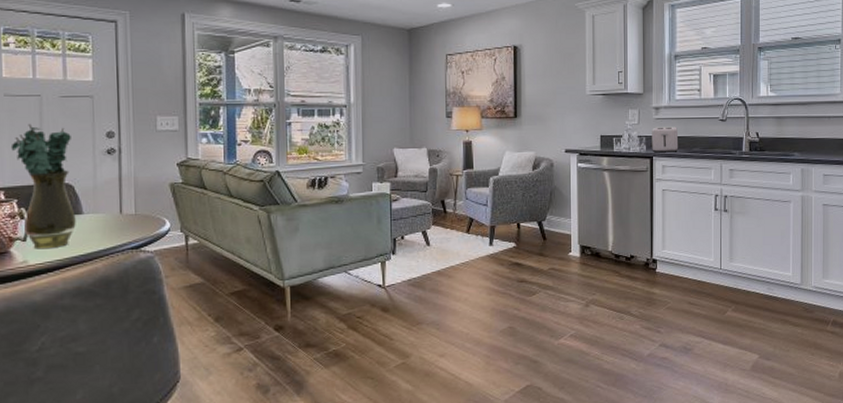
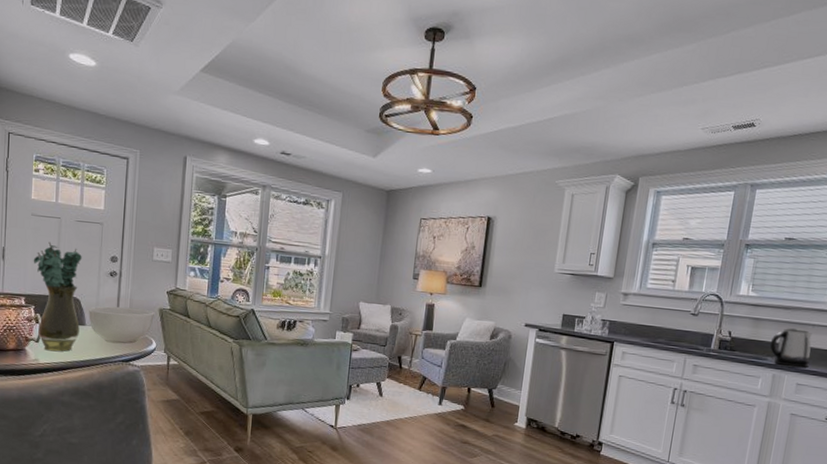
bowl: none [85,186,165,230] -> present [89,306,154,344]
toaster: present [649,126,679,154] -> none [612,312,644,342]
kettle: none [794,121,831,160] -> present [769,327,812,369]

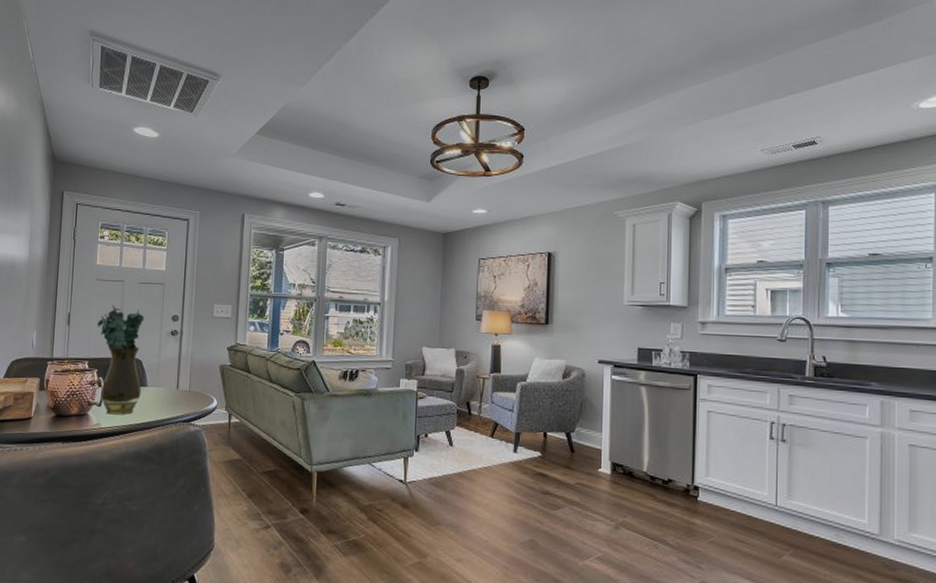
bowl: present [89,306,154,344] -> none [150,365,215,404]
kettle: present [769,327,812,369] -> none [871,348,920,393]

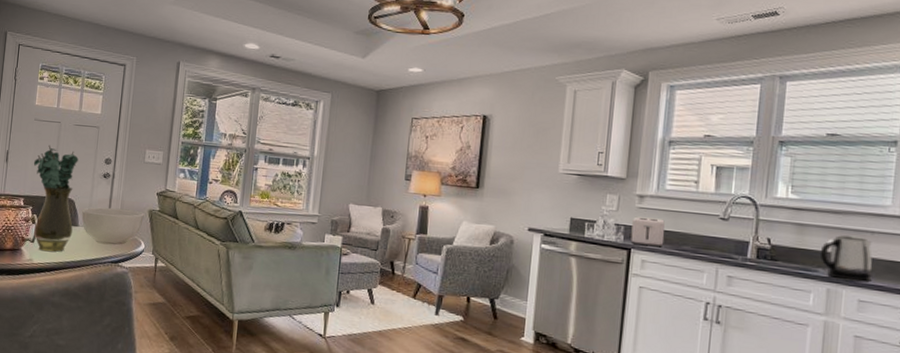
bowl: none [150,365,215,404] -> present [82,207,144,245]
toaster: none [694,343,728,373] -> present [628,216,665,249]
kettle: none [871,348,920,393] -> present [819,235,873,283]

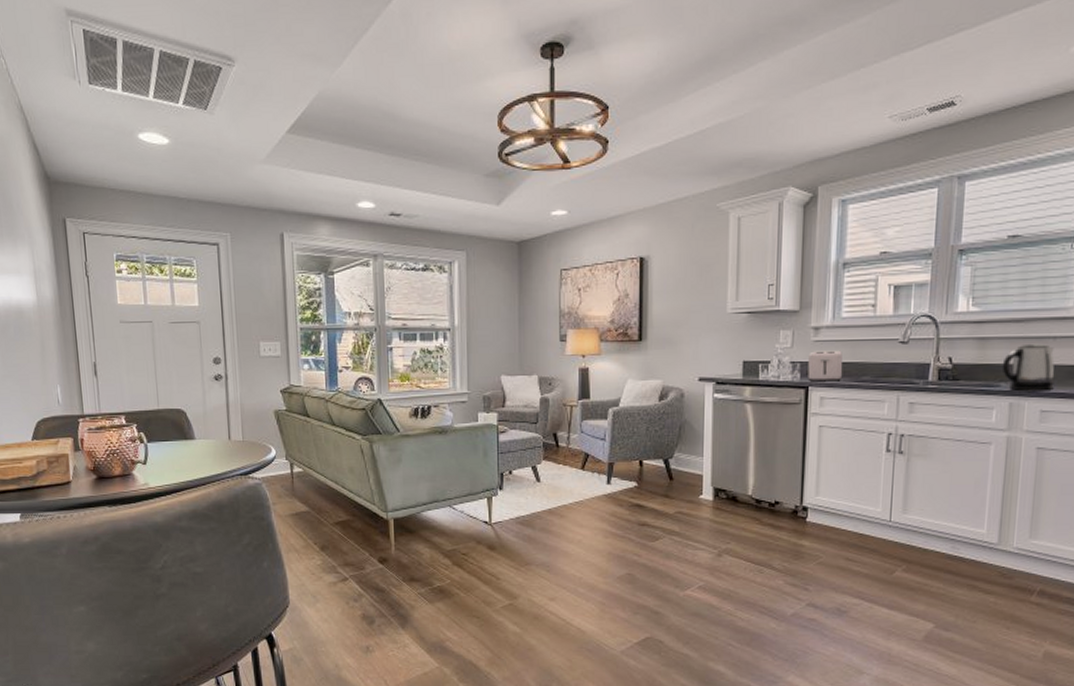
vase: present [33,145,78,252] -> none [128,349,190,473]
bowl: present [82,207,144,245] -> none [196,413,270,456]

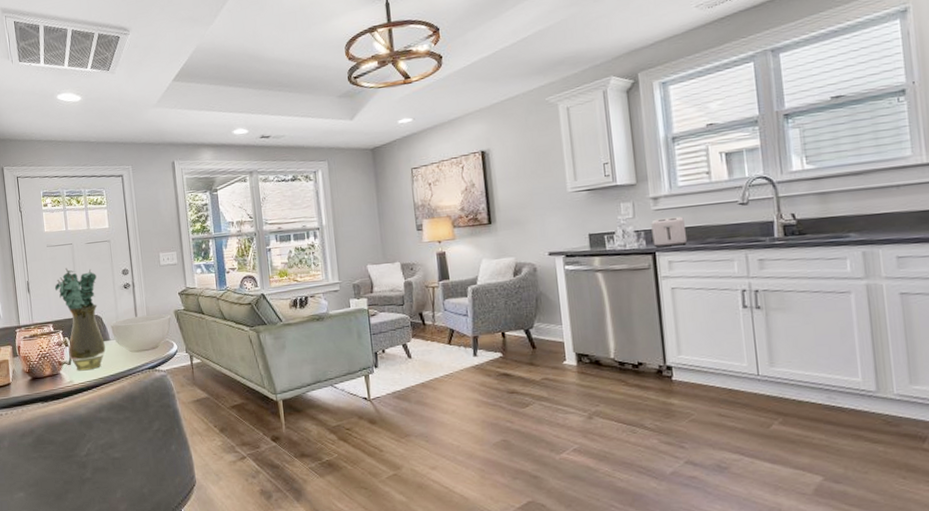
vase: none [128,349,190,473] -> present [54,267,106,371]
bowl: none [196,413,270,456] -> present [110,313,171,353]
kettle: present [1002,343,1055,392] -> none [847,192,907,241]

